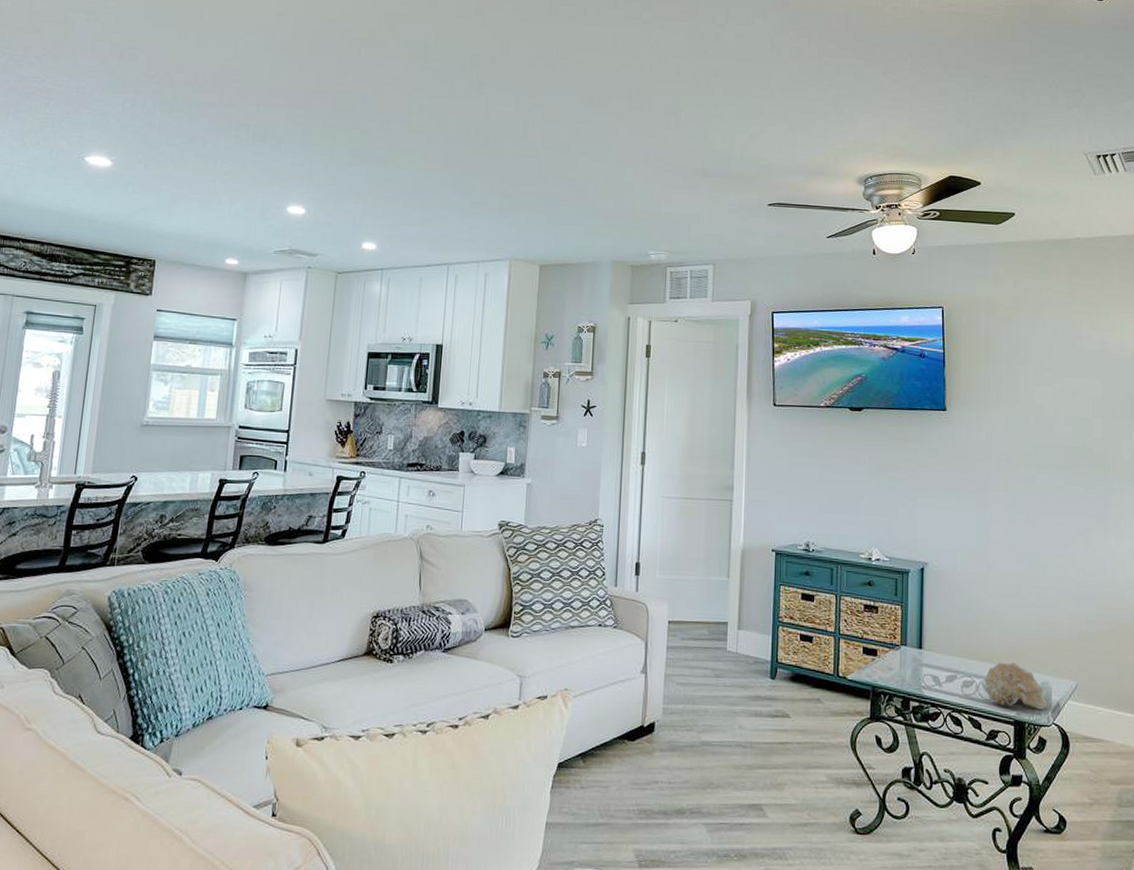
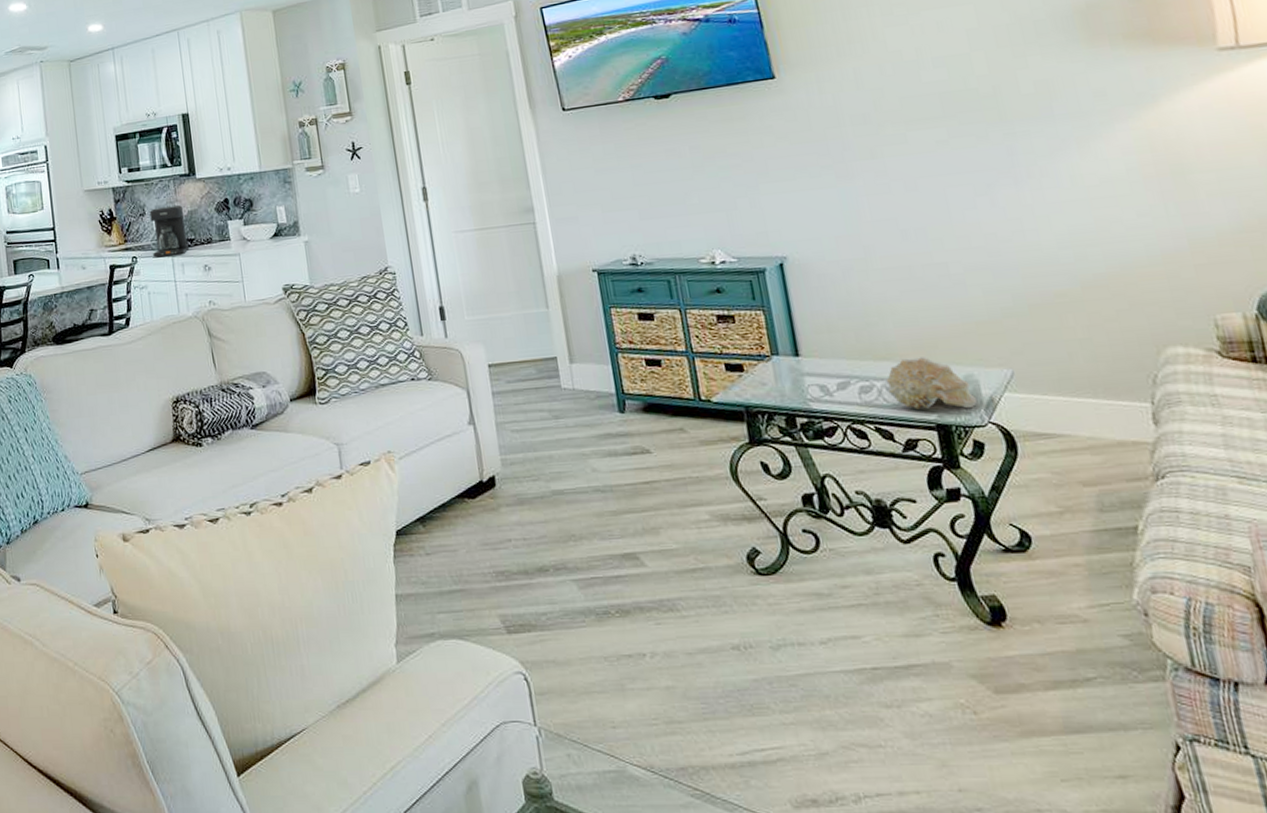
coffee maker: none [382,428,420,478] -> present [149,205,190,258]

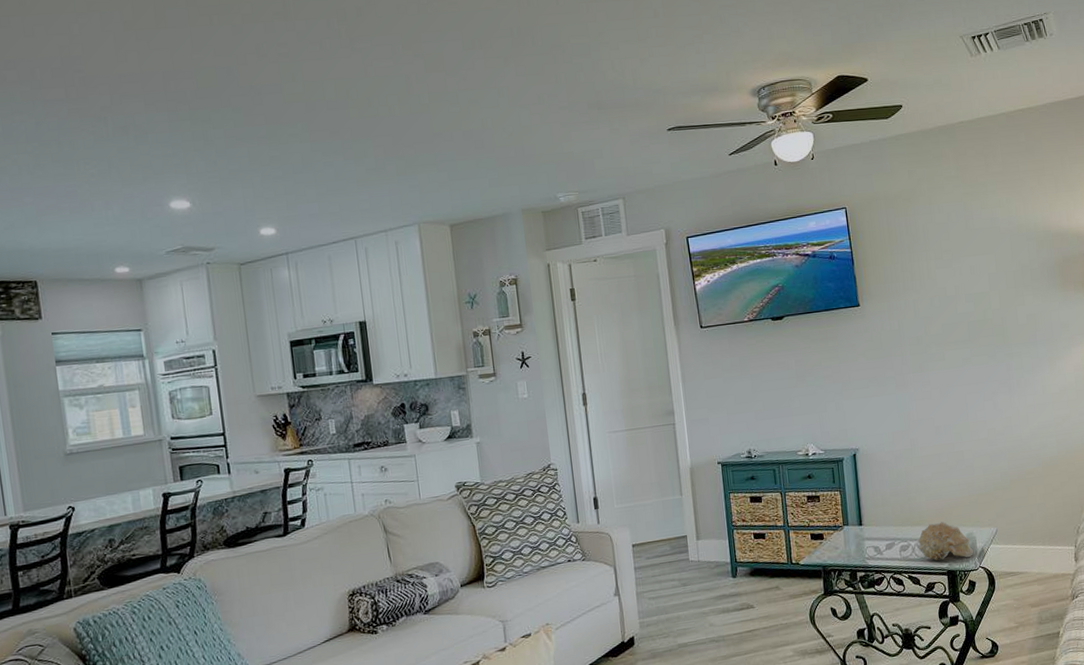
coffee maker: present [149,205,190,258] -> none [325,410,366,461]

